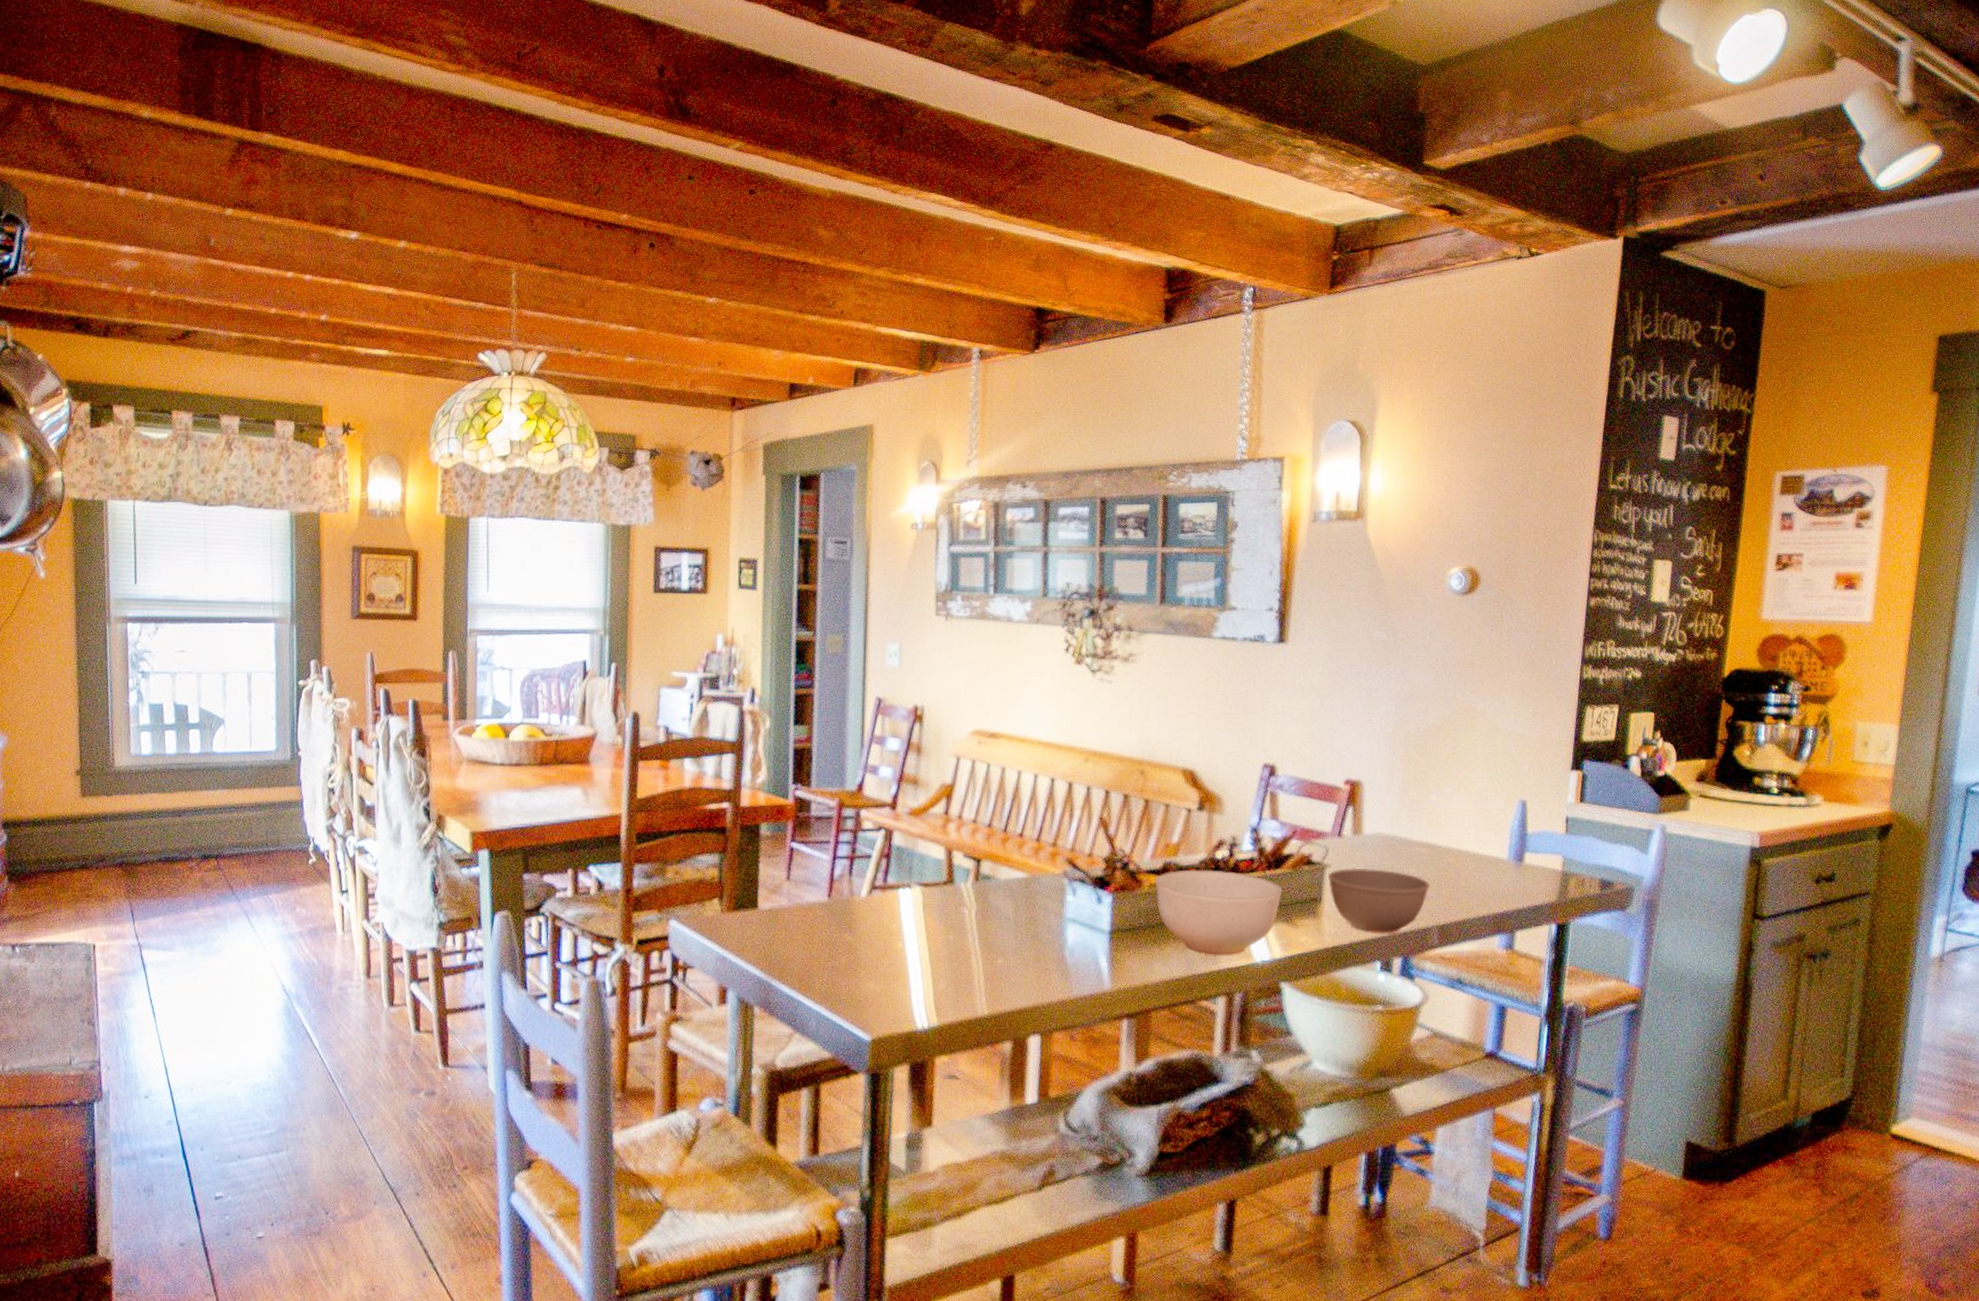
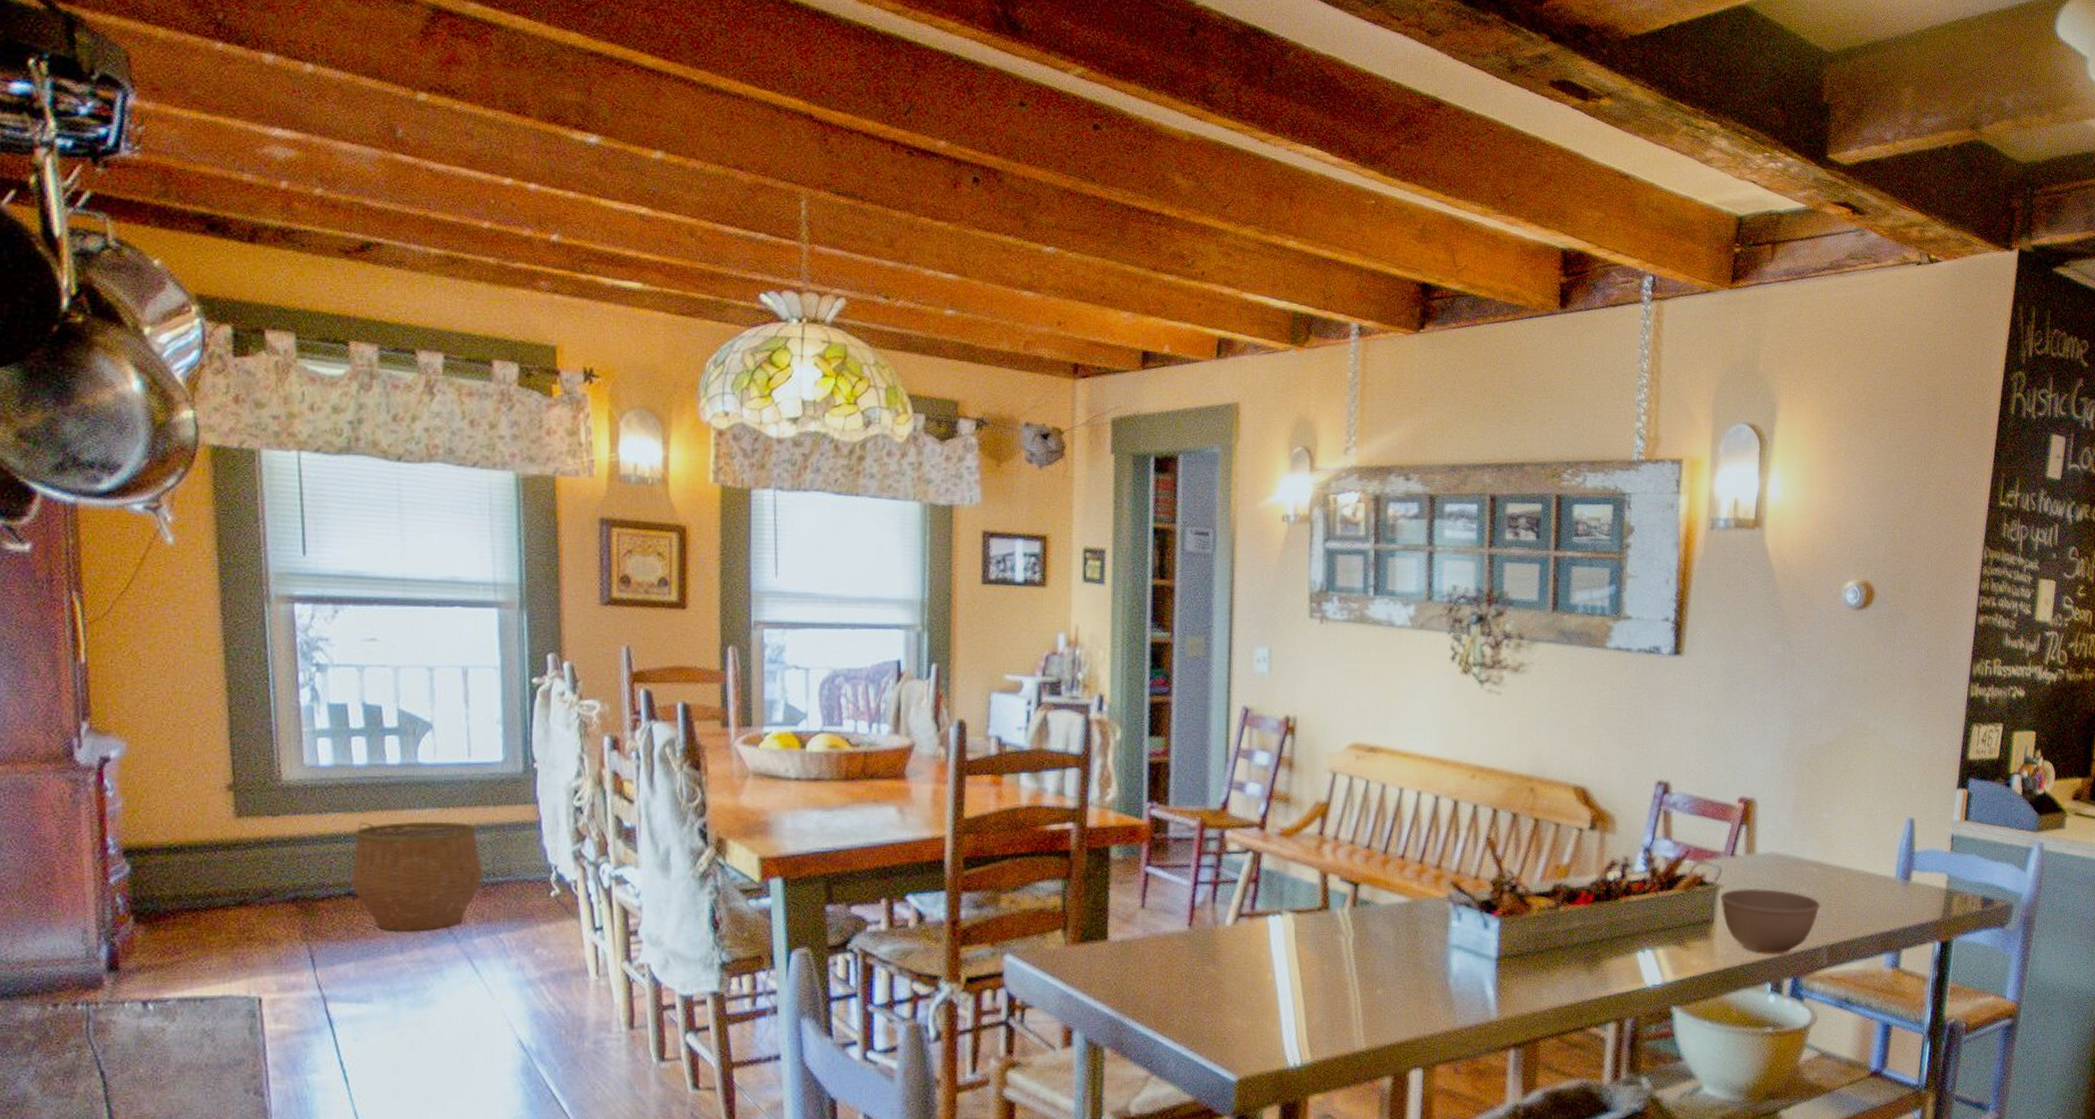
basket: none [162,800,259,893] -> present [351,821,484,933]
bowl: present [1155,869,1283,955] -> none [1544,892,1675,980]

